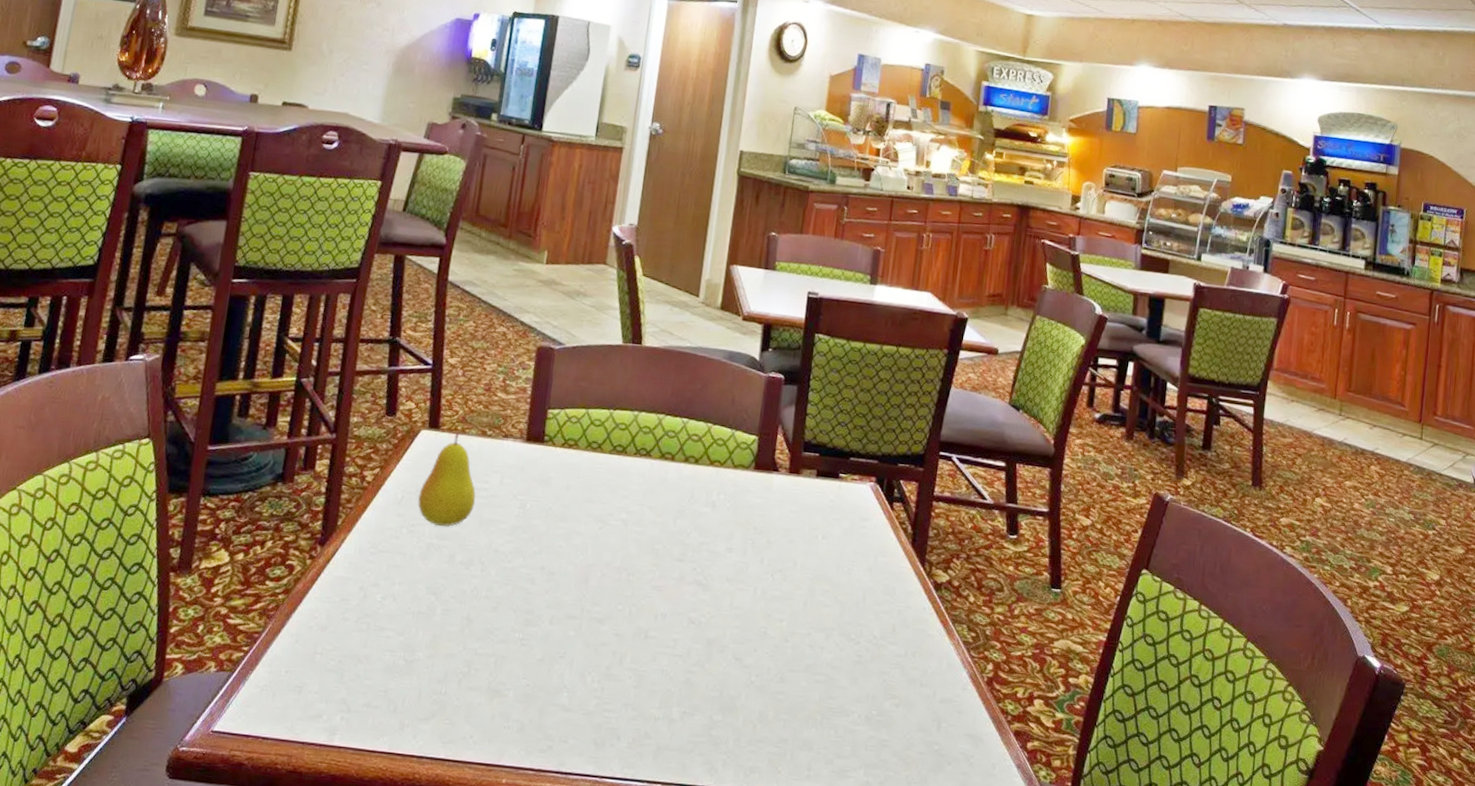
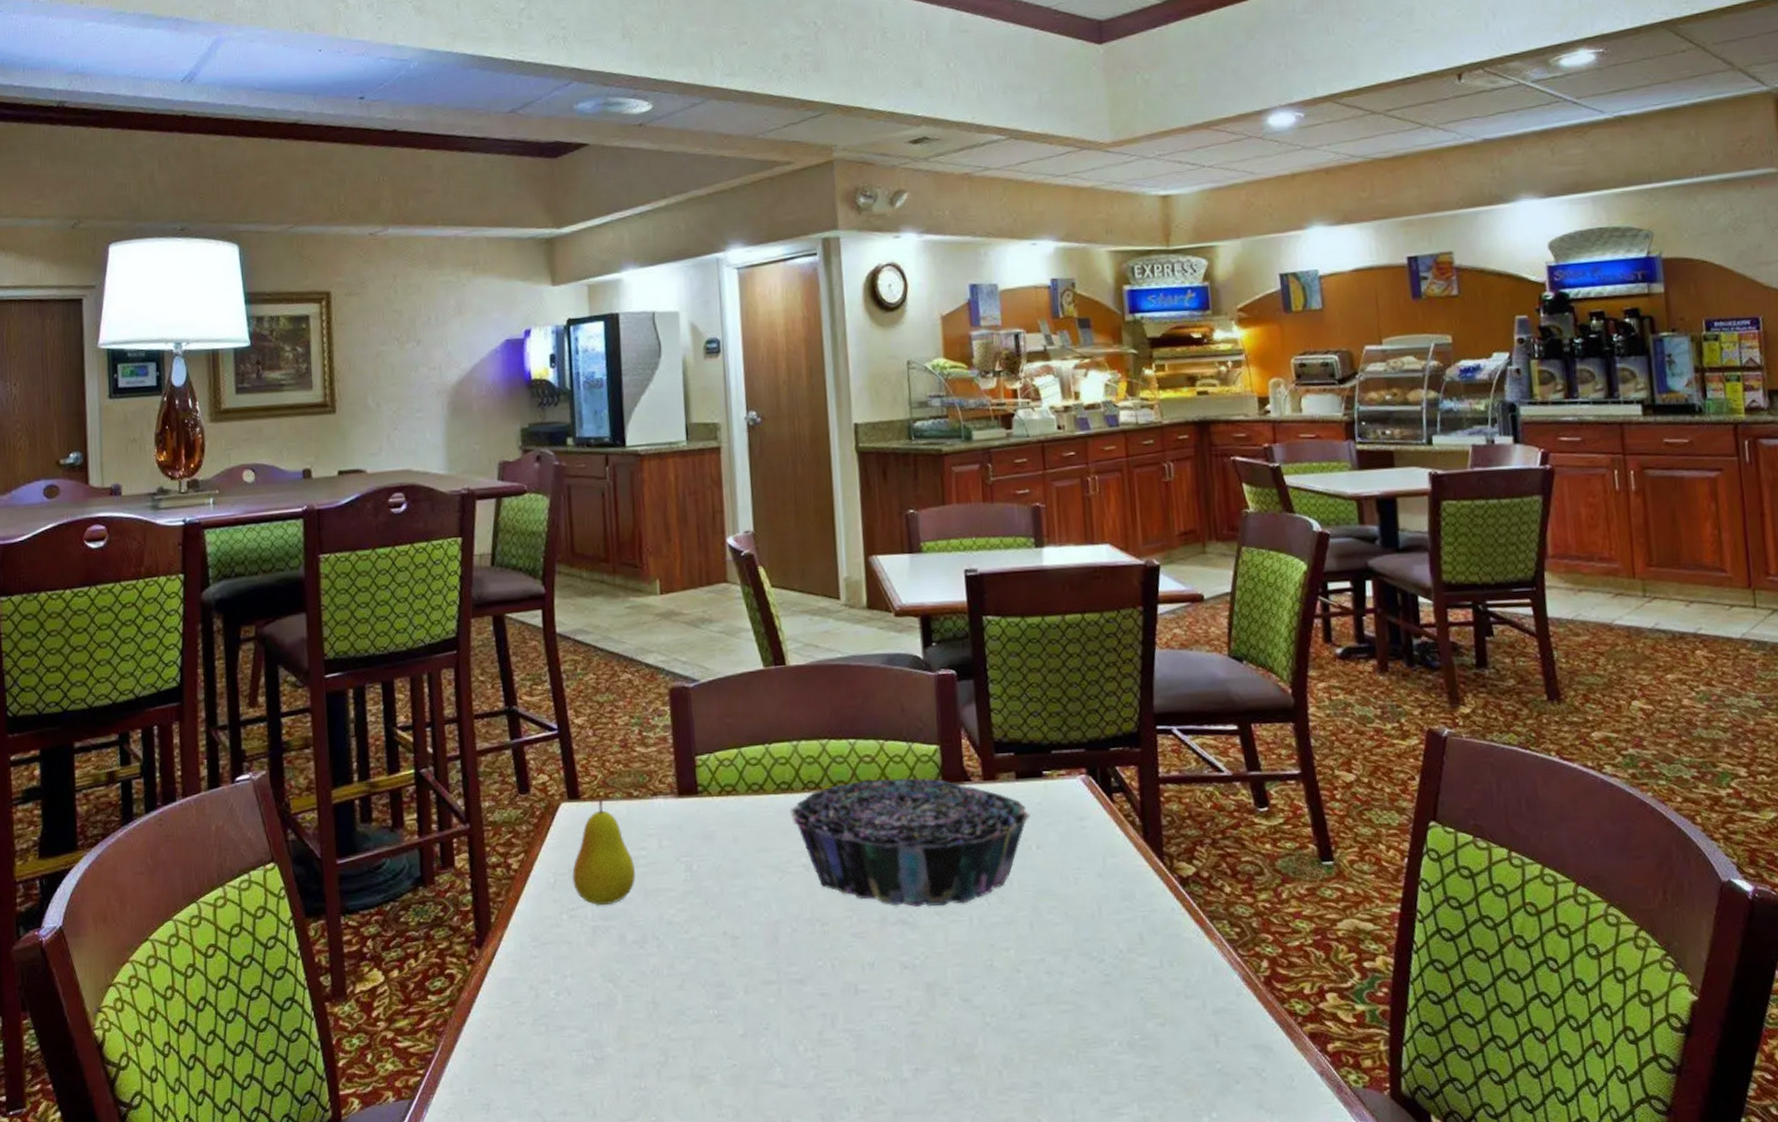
decorative bowl: none [620,455,823,576] -> present [789,778,1031,907]

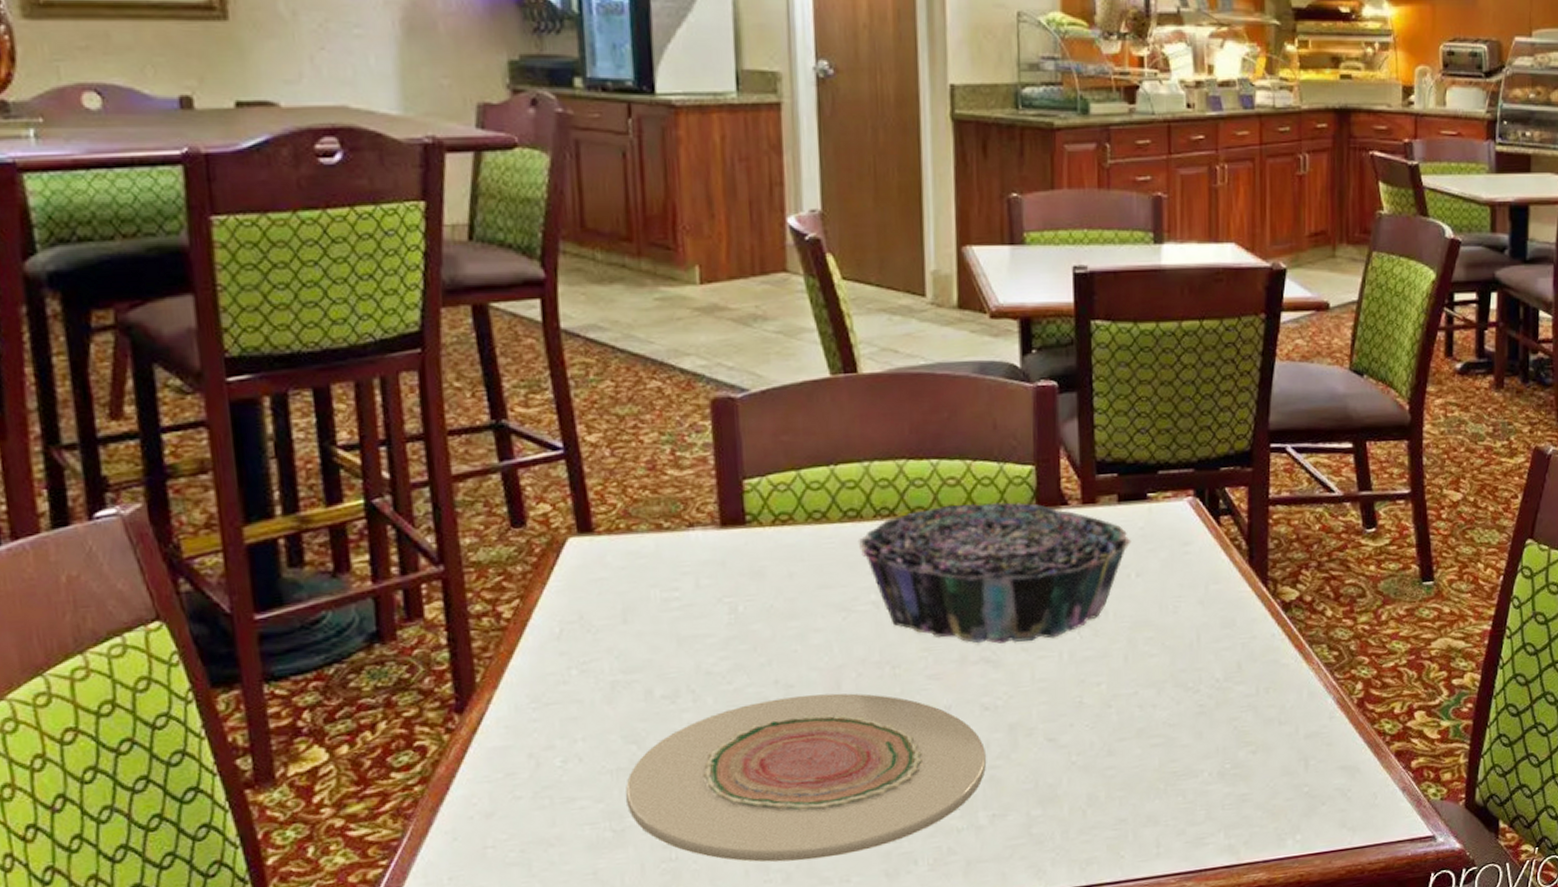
fruit: present [572,799,636,906] -> none [584,532,667,658]
plate: none [604,946,908,1099] -> present [626,693,986,862]

